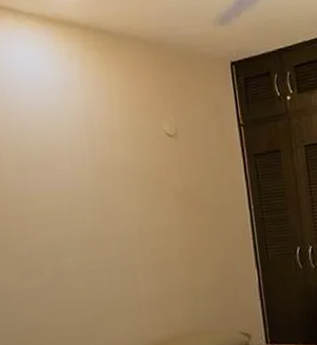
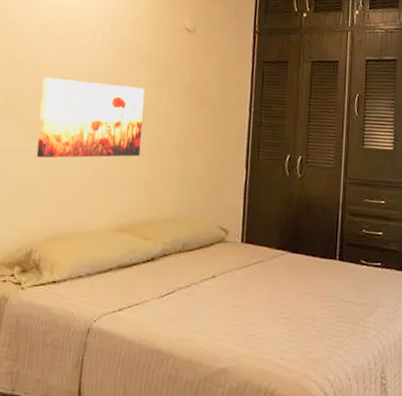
wall art: none [29,204,146,295] -> present [36,77,145,158]

